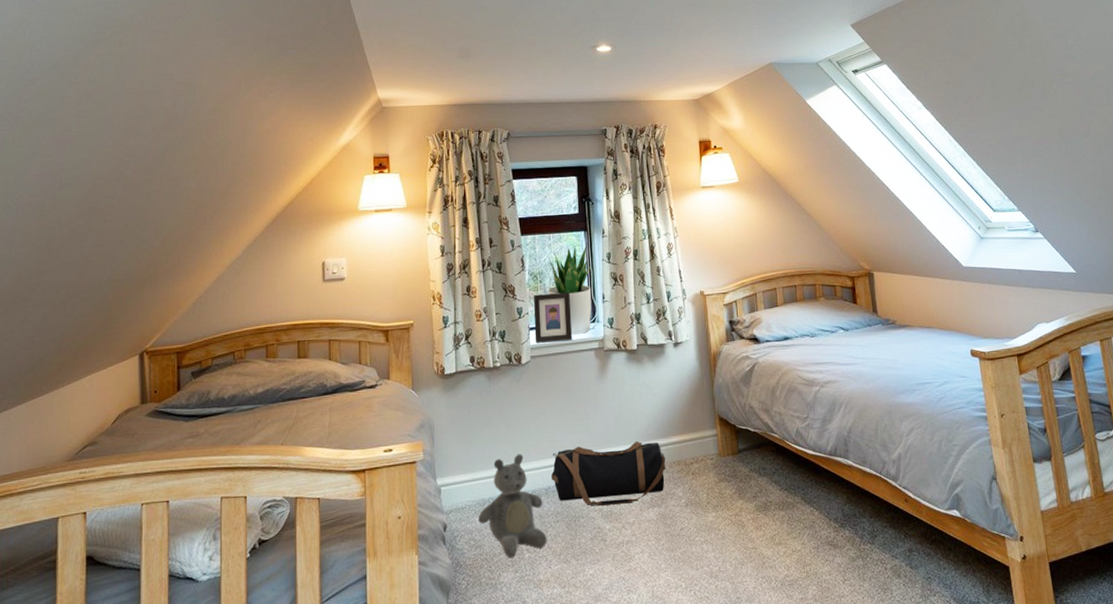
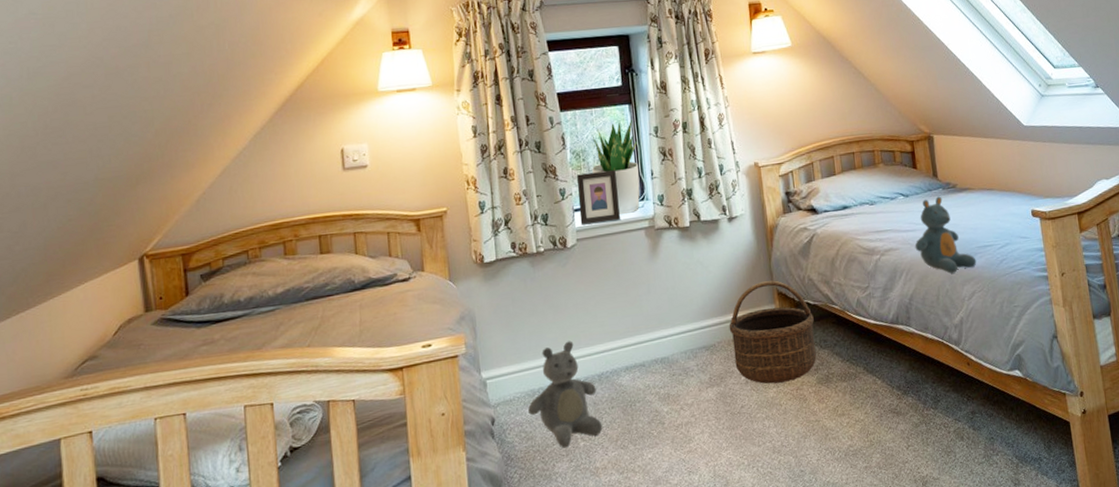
duffel bag: present [551,441,666,506] -> none [604,320,724,389]
basket: none [671,406,756,508] -> present [729,280,817,384]
stuffed animal: none [854,332,915,409] -> present [914,196,977,274]

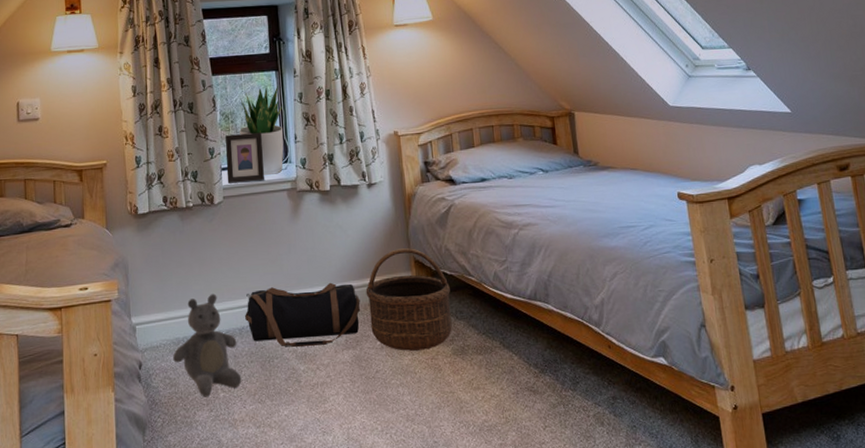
duffel bag: none [604,320,724,389] -> present [245,282,361,347]
stuffed animal: present [914,196,977,274] -> none [554,173,619,252]

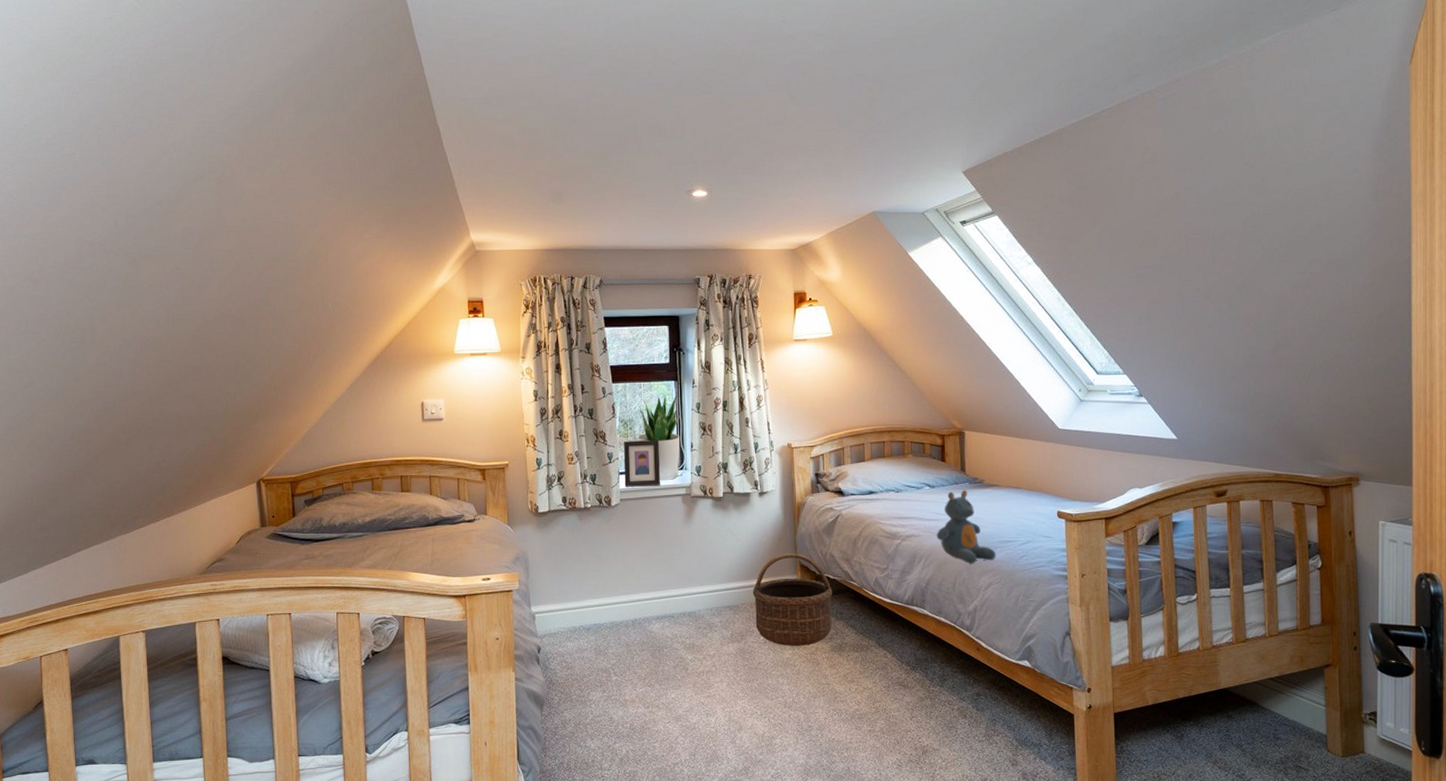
teddy bear: present [173,294,242,396] -> none [570,588,633,679]
duffel bag: present [245,282,361,347] -> none [638,582,747,638]
stuffed animal: none [554,173,619,252] -> present [936,490,996,564]

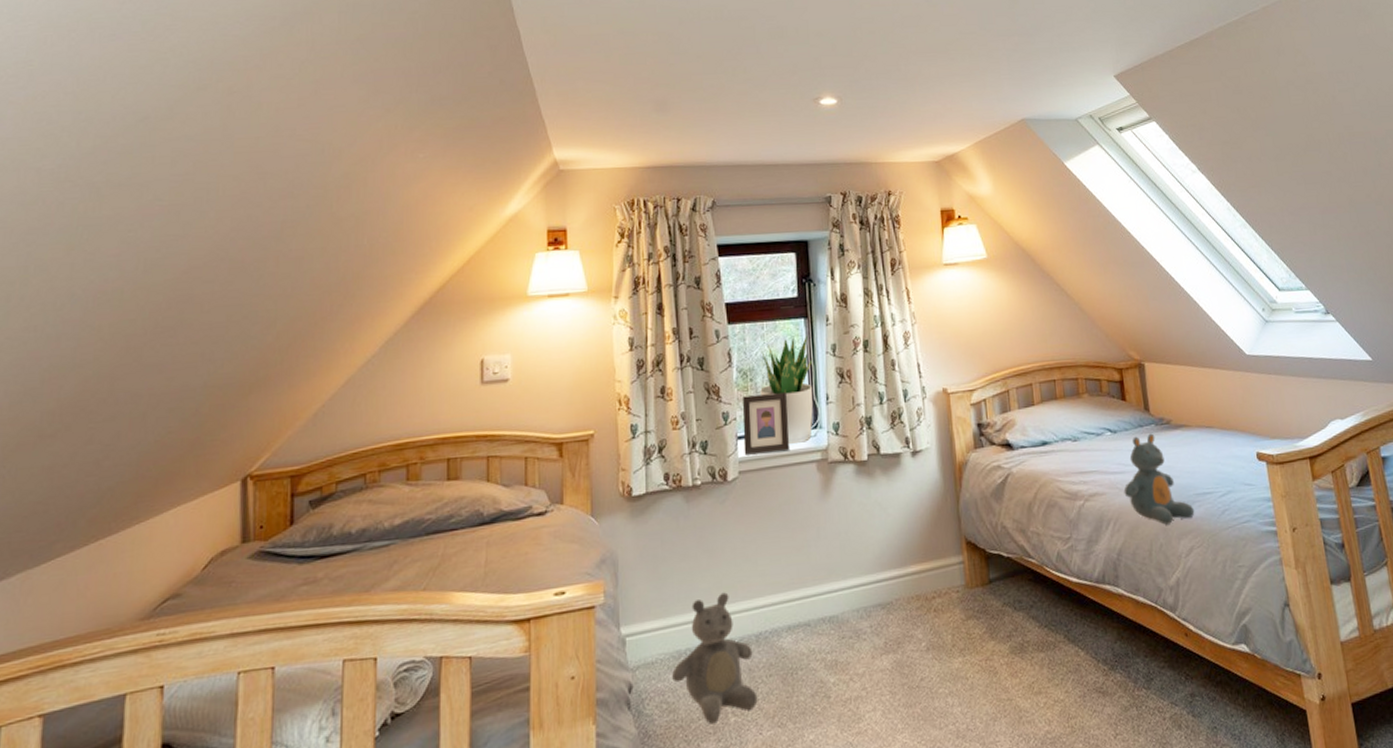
teddy bear: none [570,588,633,679] -> present [672,592,758,723]
basket: present [752,553,832,646] -> none [909,527,1010,652]

